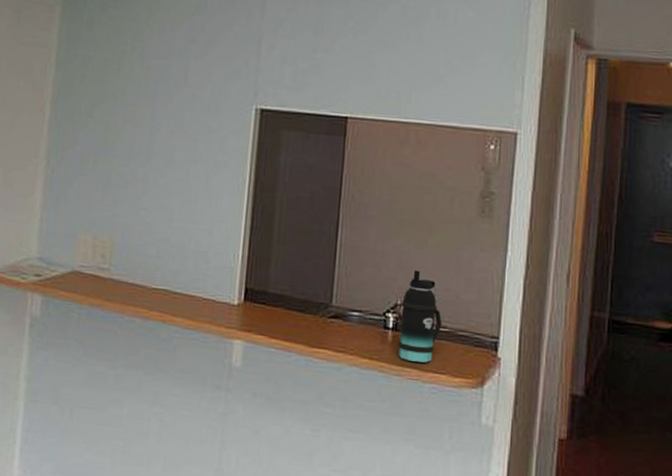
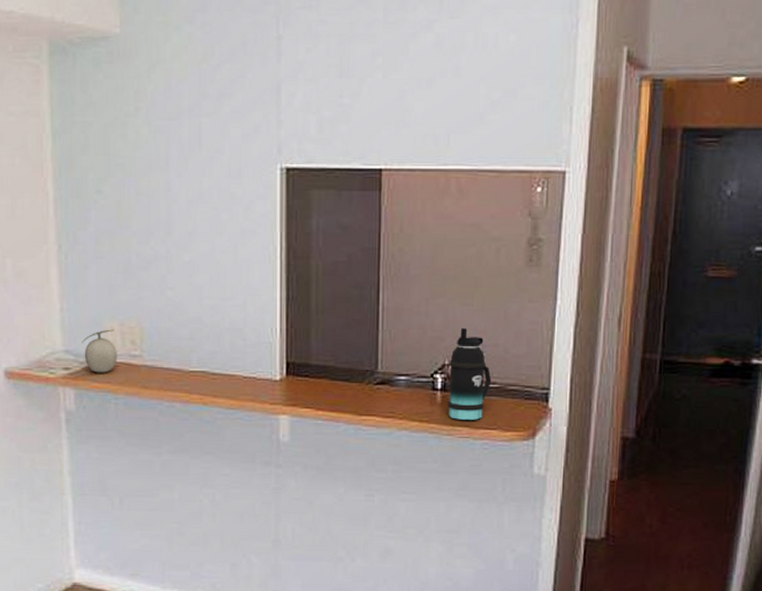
fruit: none [55,241,87,283] -> present [81,329,117,373]

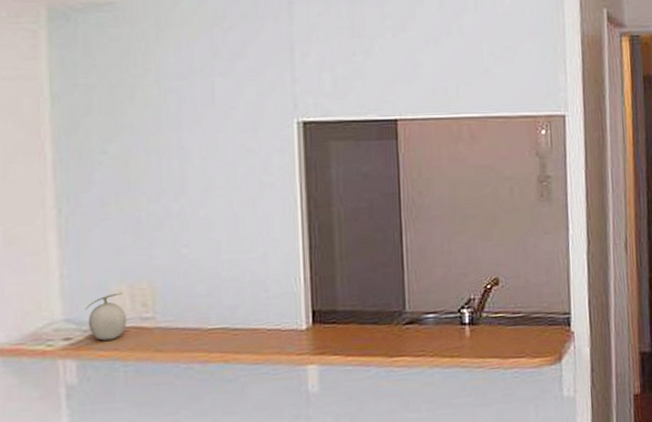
bottle: present [447,328,492,420] -> none [474,262,517,352]

